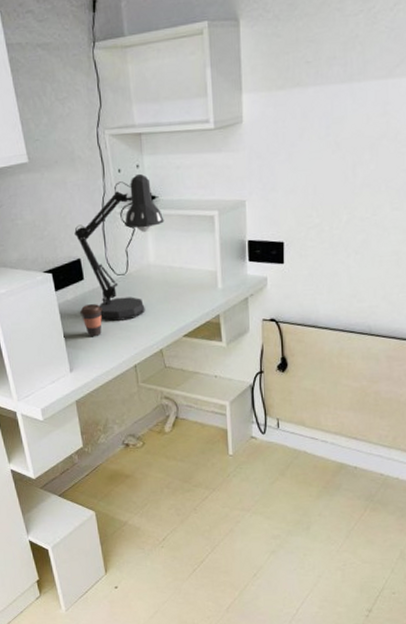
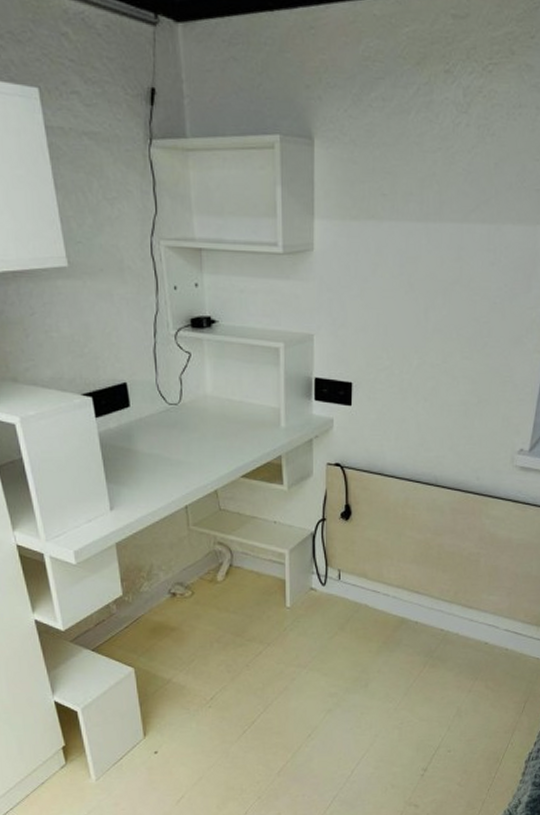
desk lamp: present [74,173,164,321] -> none [120,293,225,455]
coffee cup: present [79,304,103,337] -> none [123,435,151,472]

